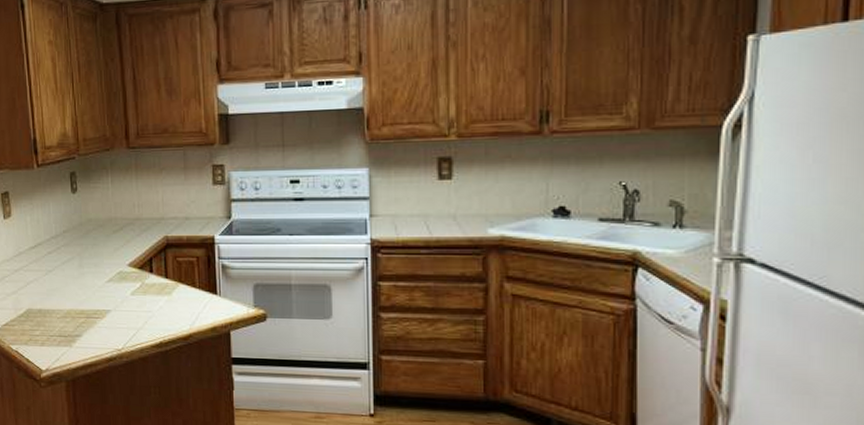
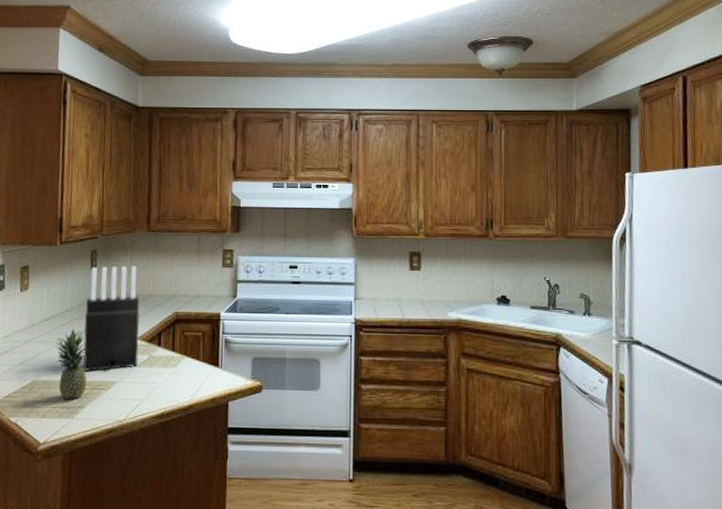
fruit: none [44,256,81,328] -> present [55,328,87,400]
knife block: none [70,187,131,300] -> present [82,265,140,371]

